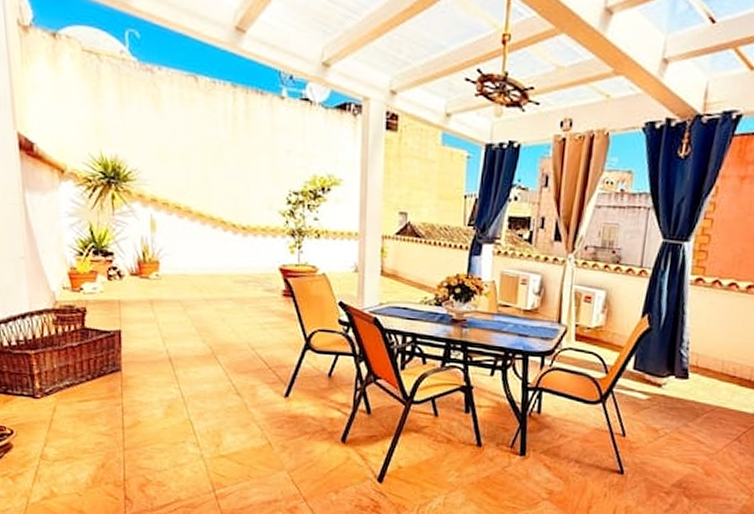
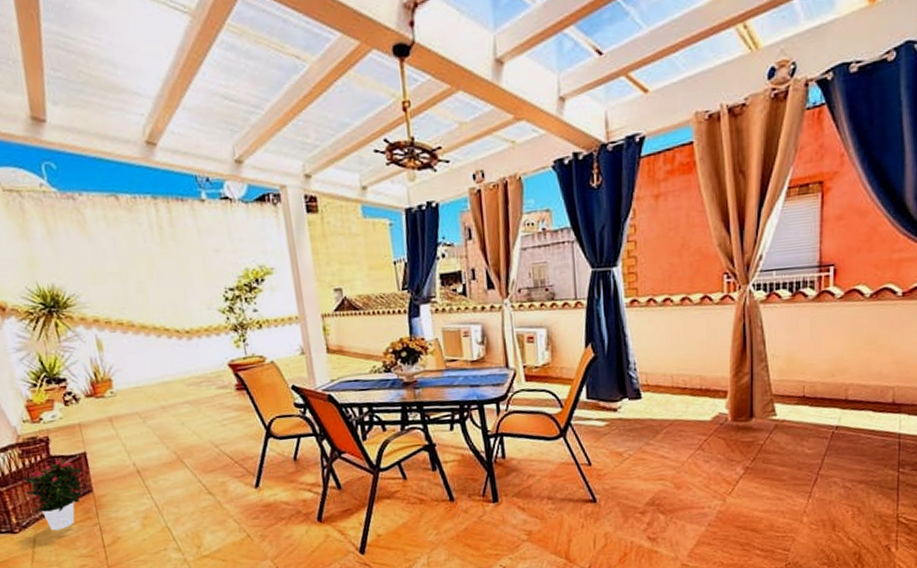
potted flower: none [54,332,113,404] -> present [24,459,82,531]

